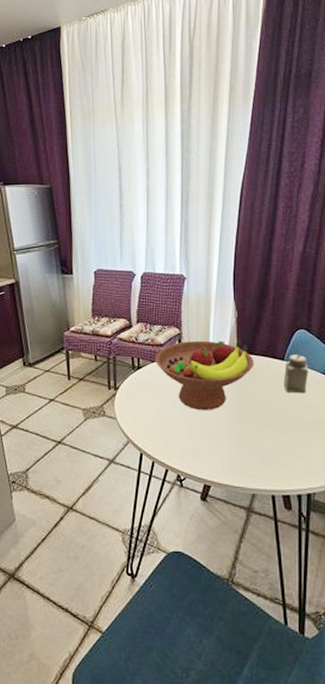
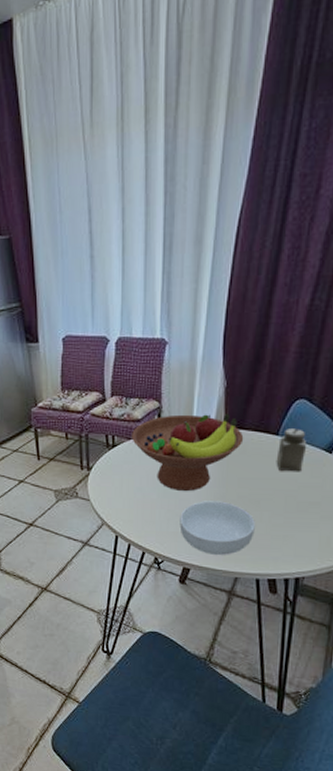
cereal bowl: none [200,419,268,472] -> present [179,501,255,555]

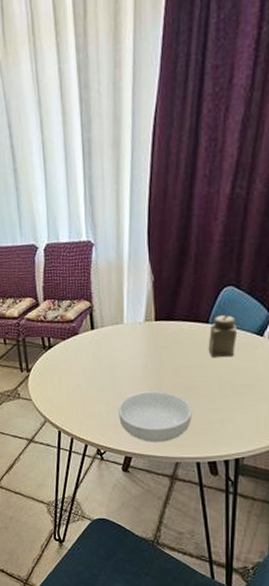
fruit bowl: present [132,414,244,492] -> none [66,307,175,385]

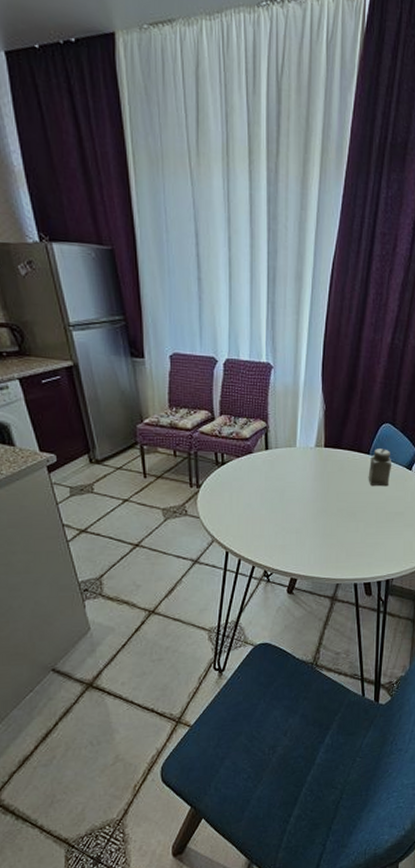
cereal bowl: present [118,391,192,442] -> none [287,514,352,564]

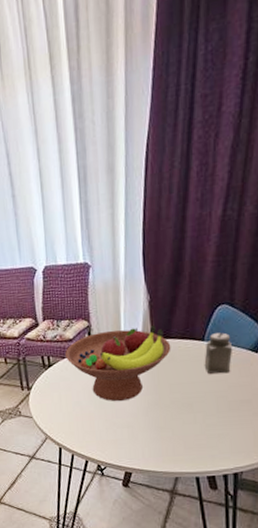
fruit bowl: none [241,434,341,507] -> present [65,326,171,402]

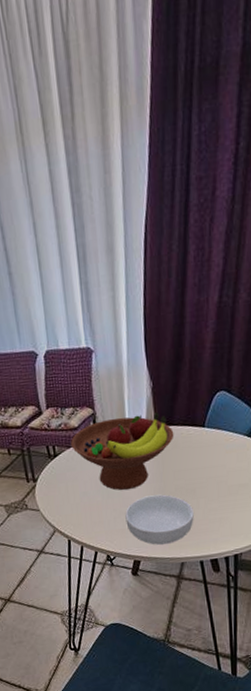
cereal bowl: none [117,407,190,458] -> present [125,494,194,545]
salt shaker: present [204,332,233,374] -> none [205,418,231,460]

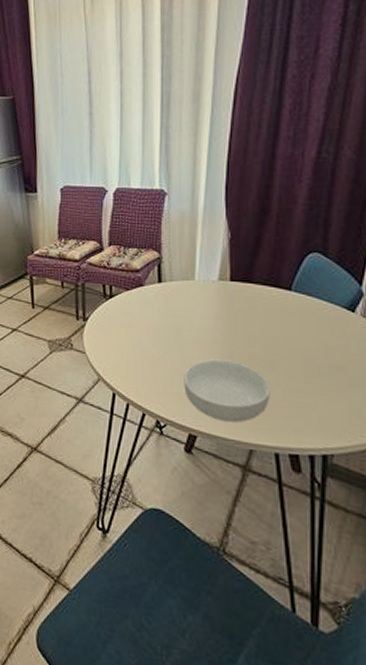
fruit bowl: present [71,412,174,490] -> none [130,265,252,348]

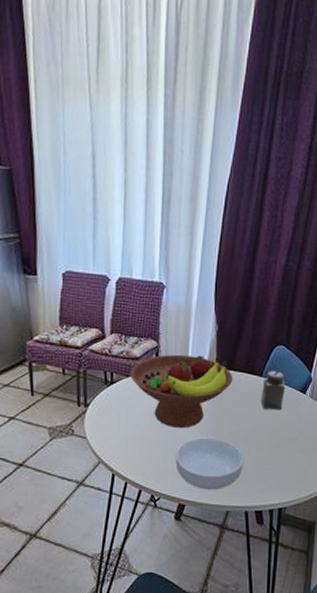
fruit bowl: none [130,265,252,348] -> present [130,354,233,429]
salt shaker: none [290,283,325,332] -> present [261,371,286,410]

